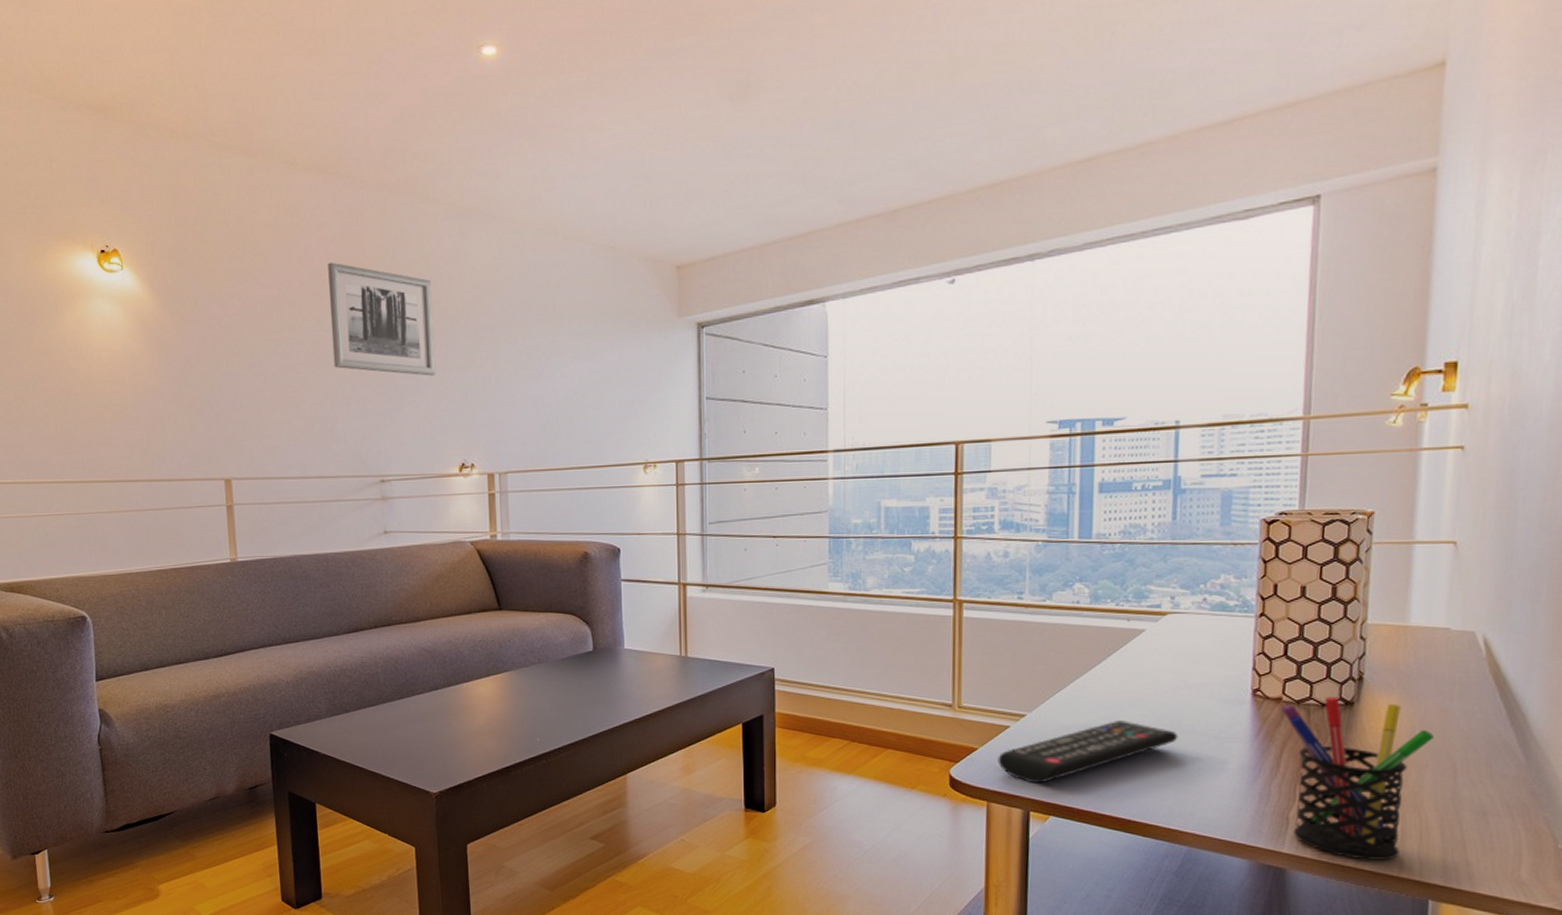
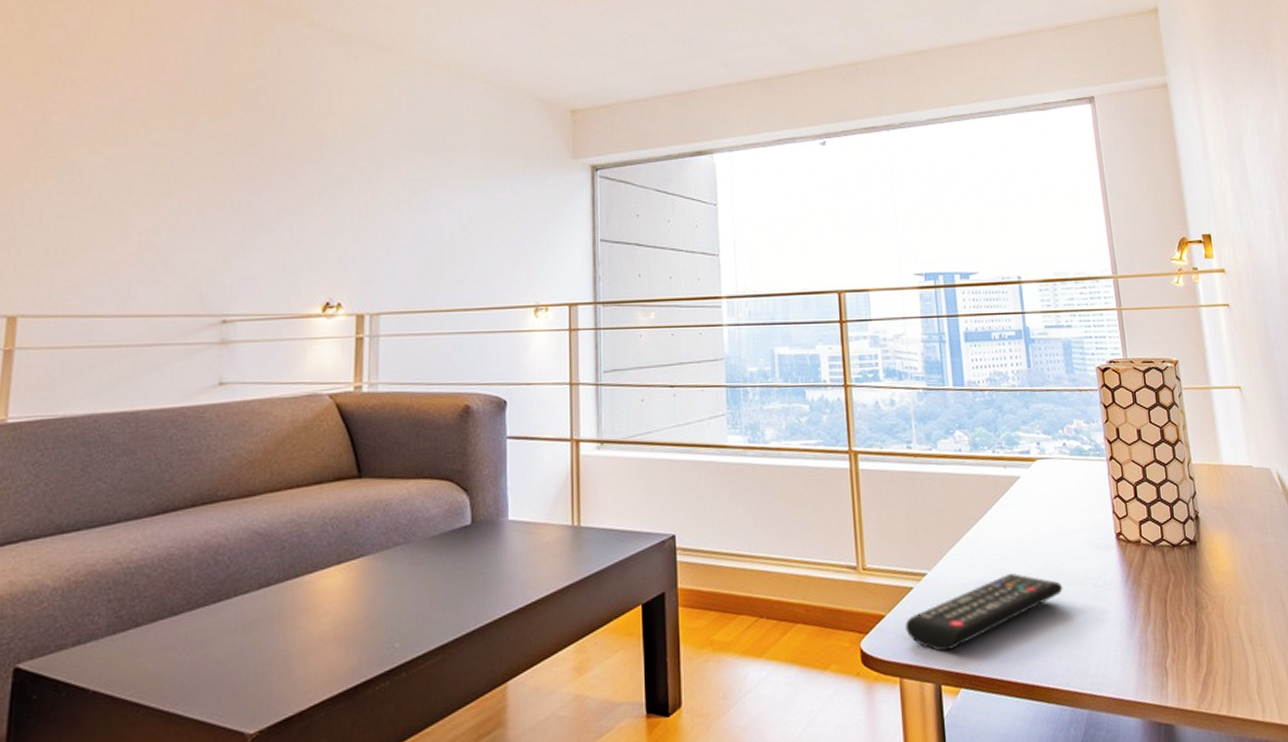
wall art: present [328,262,435,376] -> none [178,76,308,204]
pen holder: present [1280,697,1434,860] -> none [1141,536,1262,707]

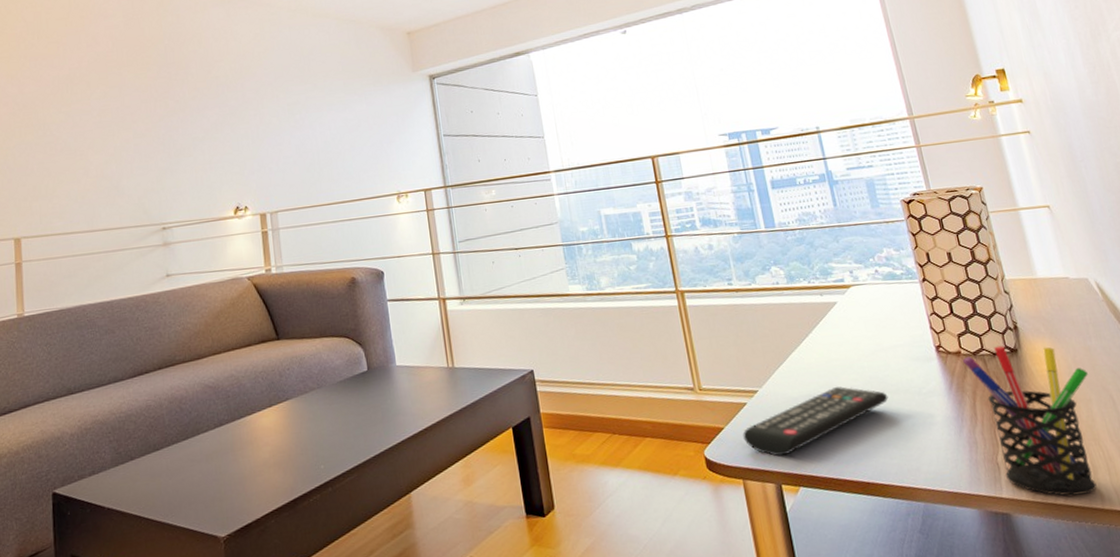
pen holder: none [1141,536,1262,707] -> present [962,345,1097,496]

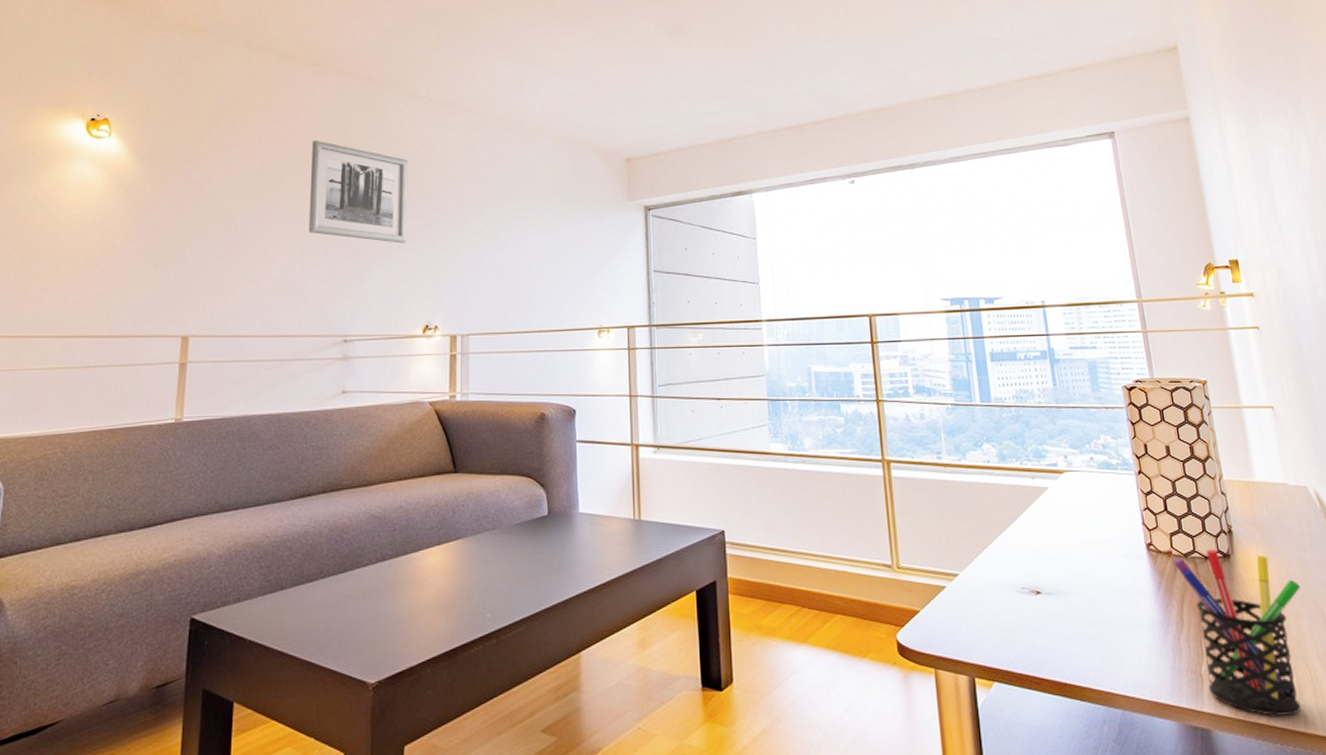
wall art: none [113,44,210,134] -> present [308,140,408,243]
remote control: present [743,386,888,457] -> none [939,578,1094,647]

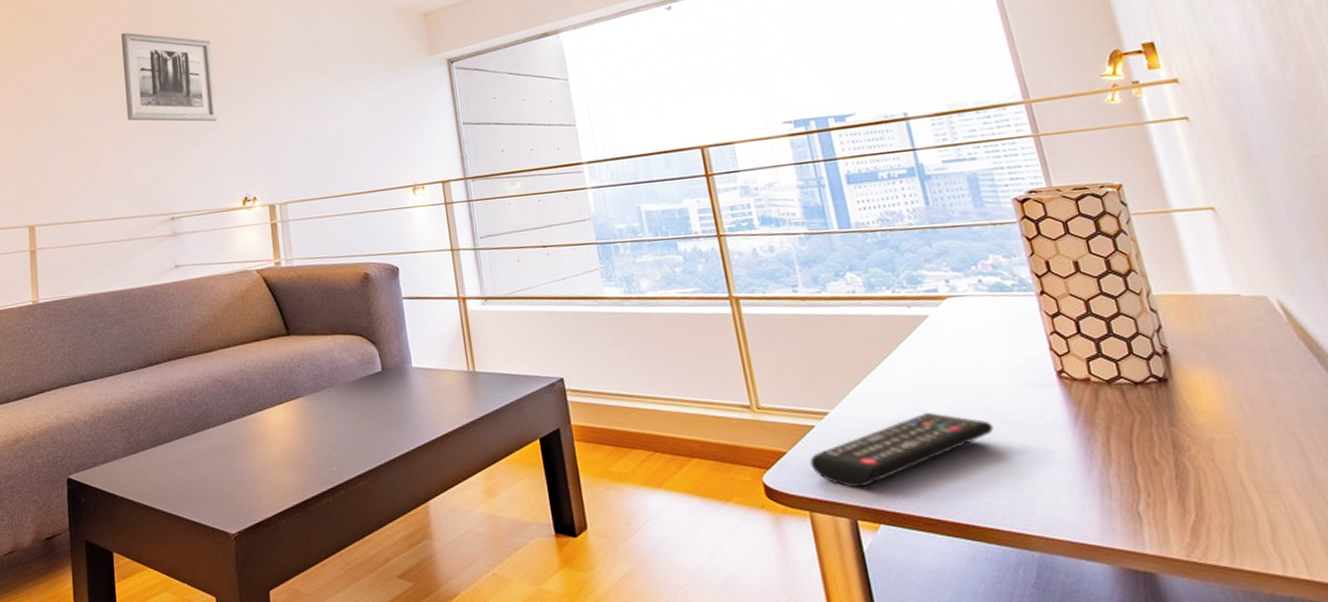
remote control: none [939,578,1094,647] -> present [810,413,994,488]
pen holder: present [1172,549,1301,716] -> none [1092,373,1277,558]

